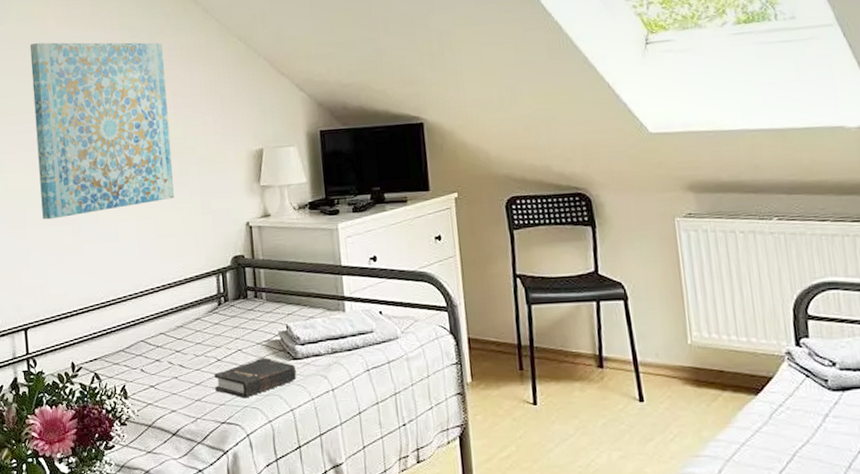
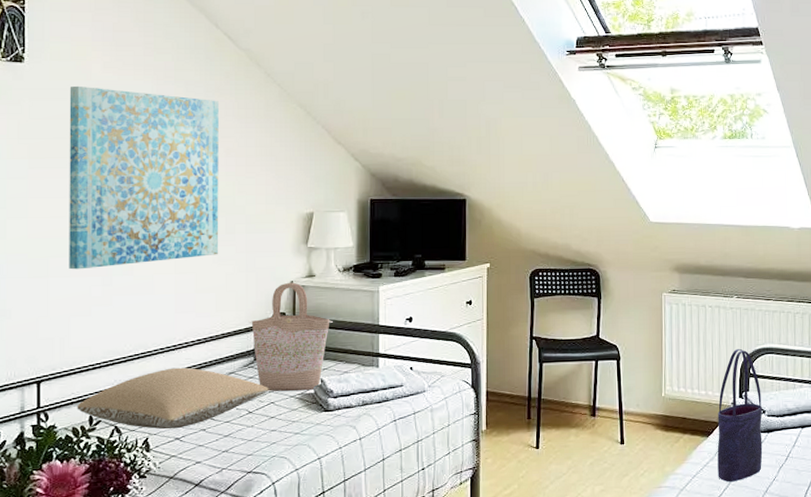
pillow: none [60,313,235,377] -> present [77,367,269,430]
shopping bag: none [209,223,293,339] -> present [248,282,333,392]
hardback book: present [214,357,296,398] -> none [244,409,326,449]
tote bag: none [767,283,839,454] -> present [717,348,763,482]

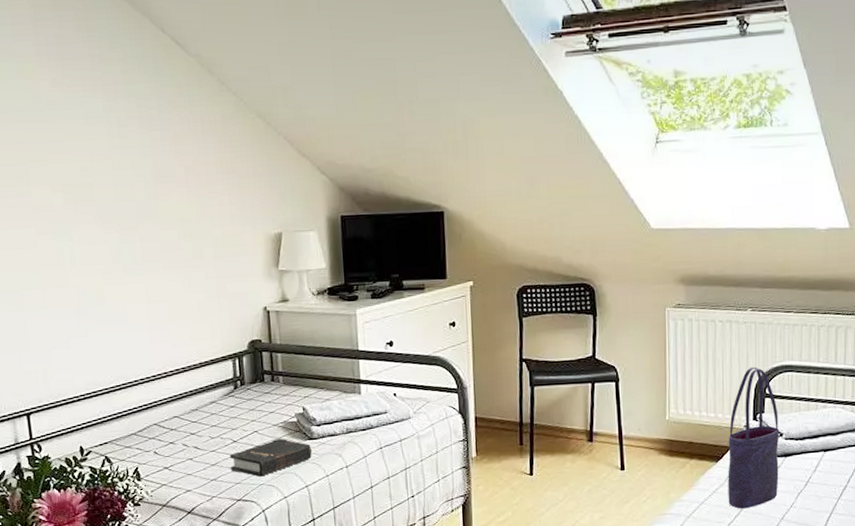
wall art: present [69,85,219,270] -> none [20,106,188,302]
pillow: present [77,367,269,430] -> none [67,397,251,459]
hardback book: none [244,409,326,449] -> present [230,438,312,477]
shopping bag: present [248,282,333,392] -> none [225,307,311,421]

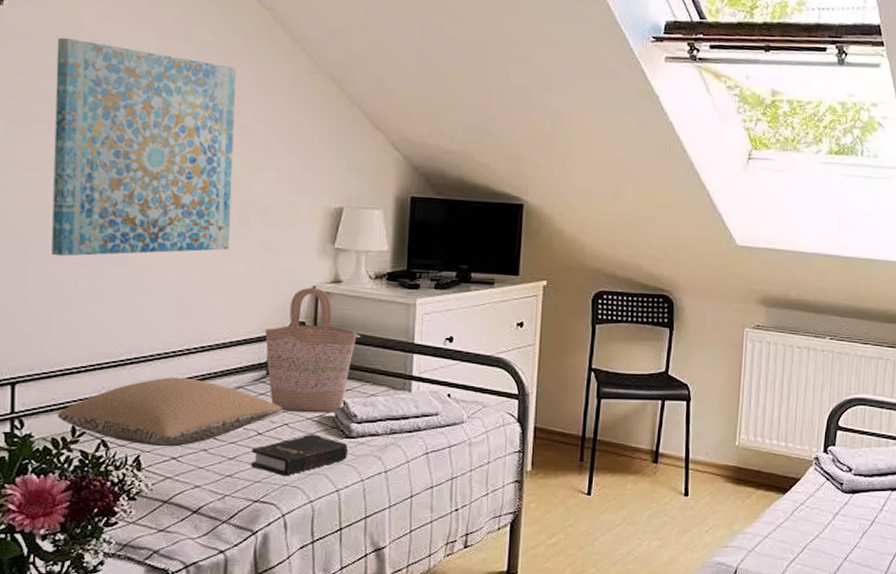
wall art: none [20,106,188,302] -> present [52,37,236,257]
pillow: none [67,397,251,459] -> present [57,377,282,447]
shopping bag: none [225,307,311,421] -> present [261,287,360,413]
tote bag: present [728,366,780,509] -> none [792,397,849,546]

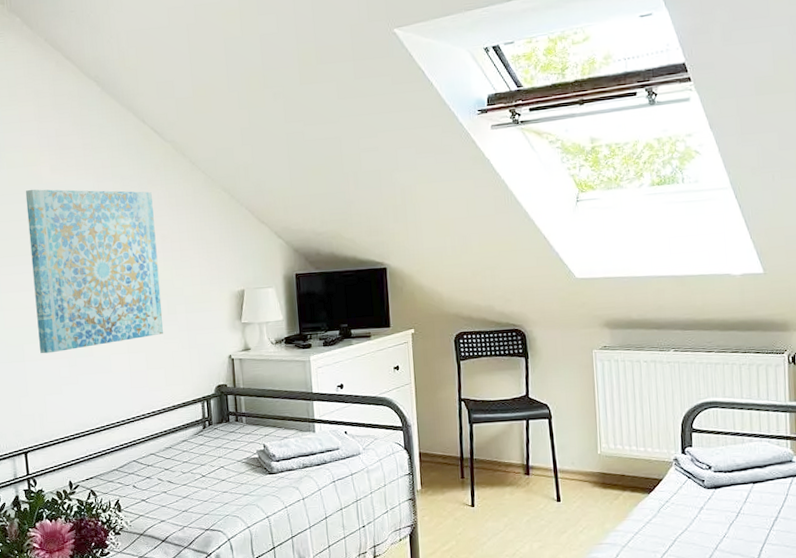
pillow: present [57,377,282,447] -> none [58,436,218,492]
hardback book: present [251,434,348,476] -> none [199,473,272,508]
shopping bag: present [261,287,360,413] -> none [195,356,270,457]

